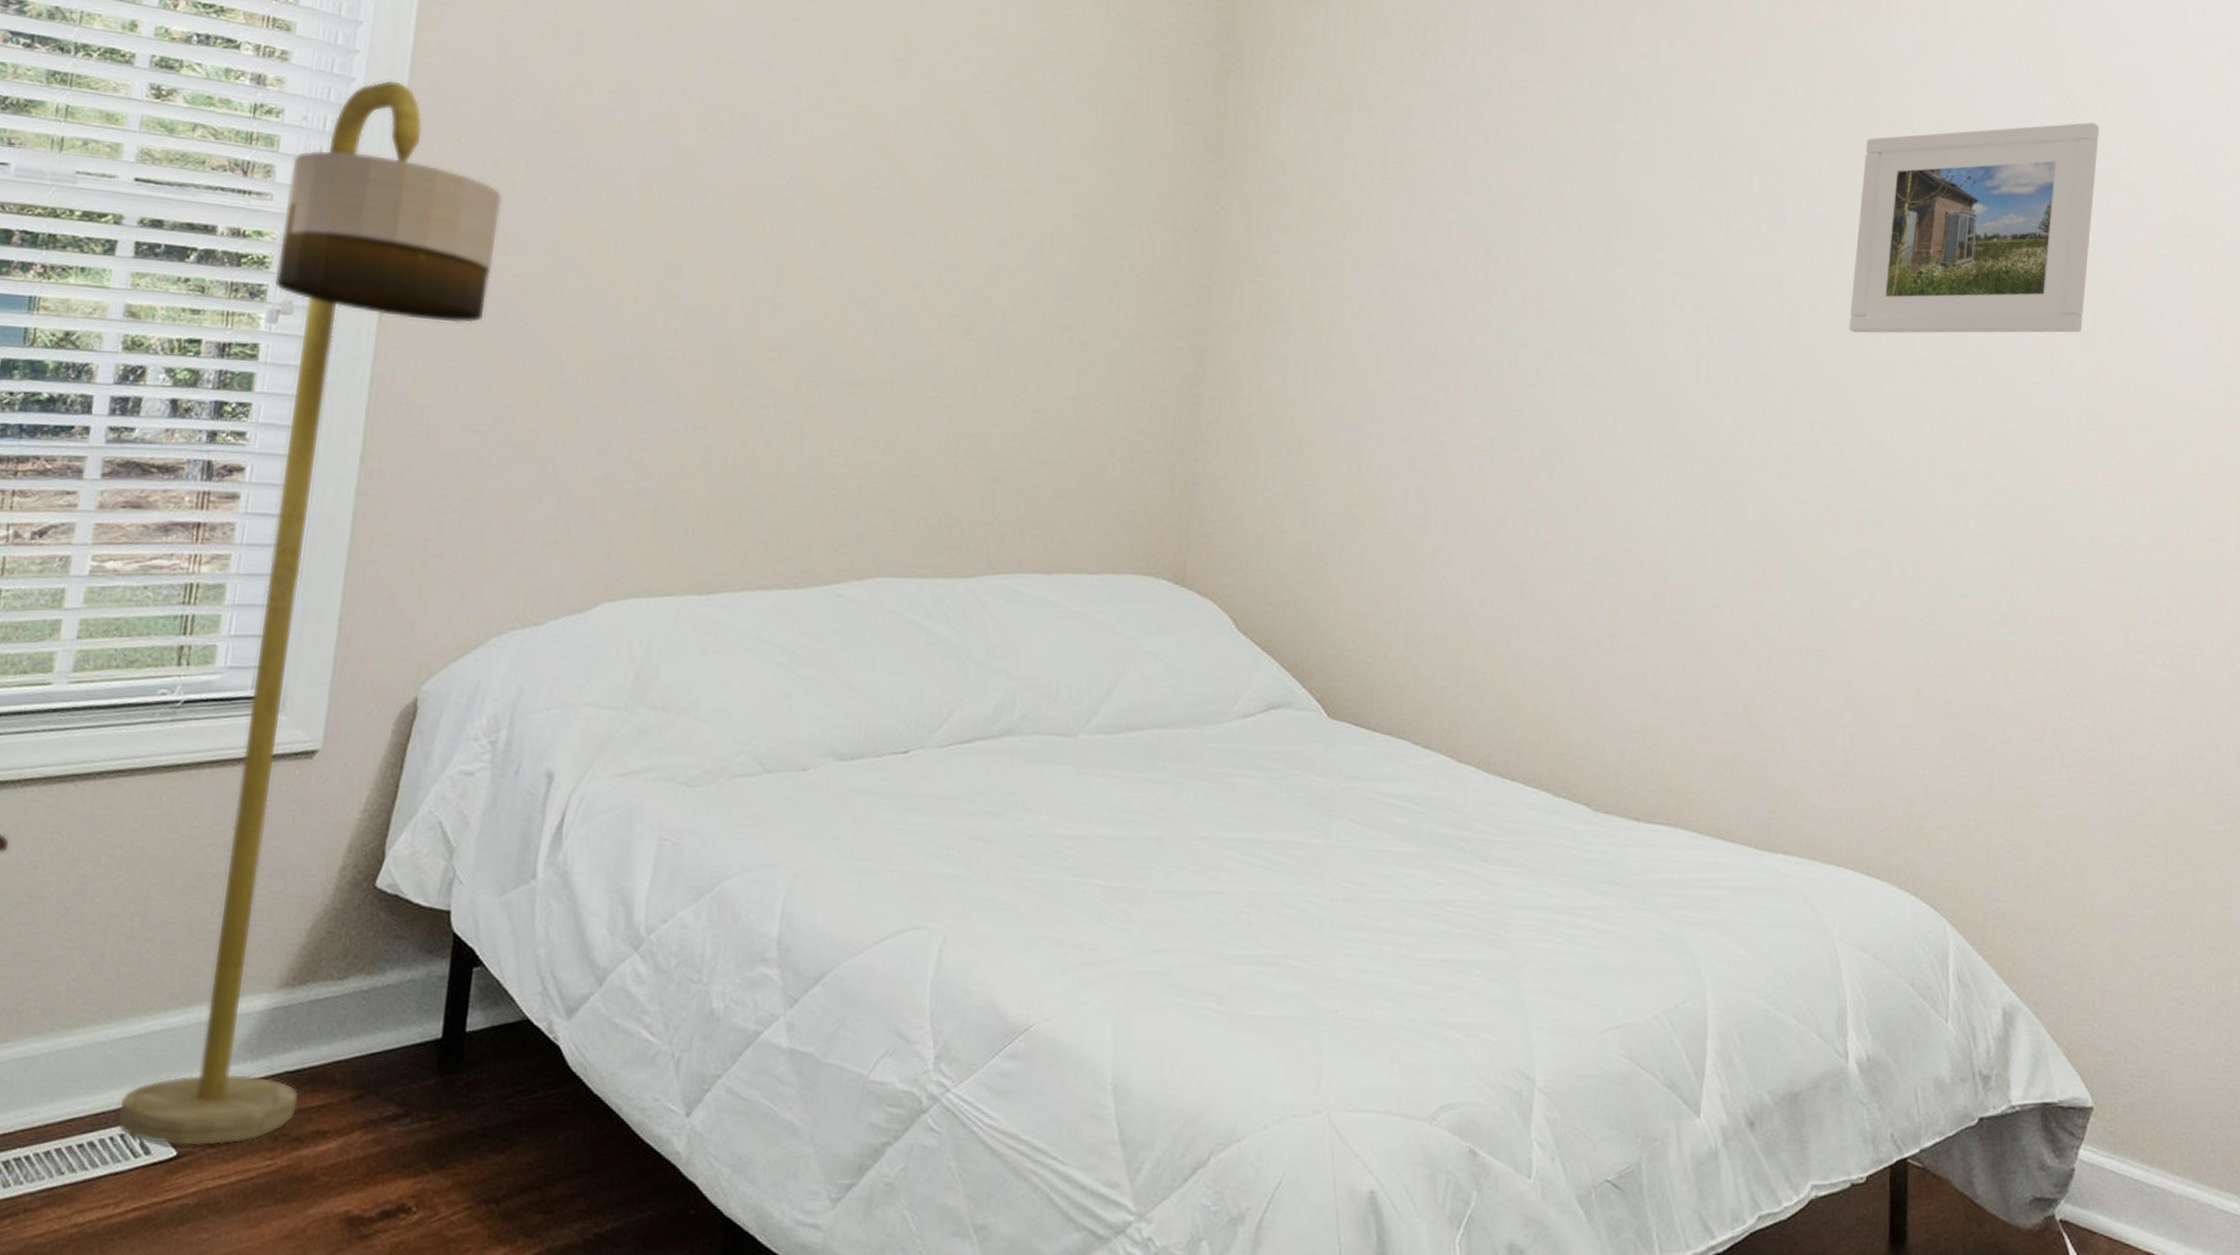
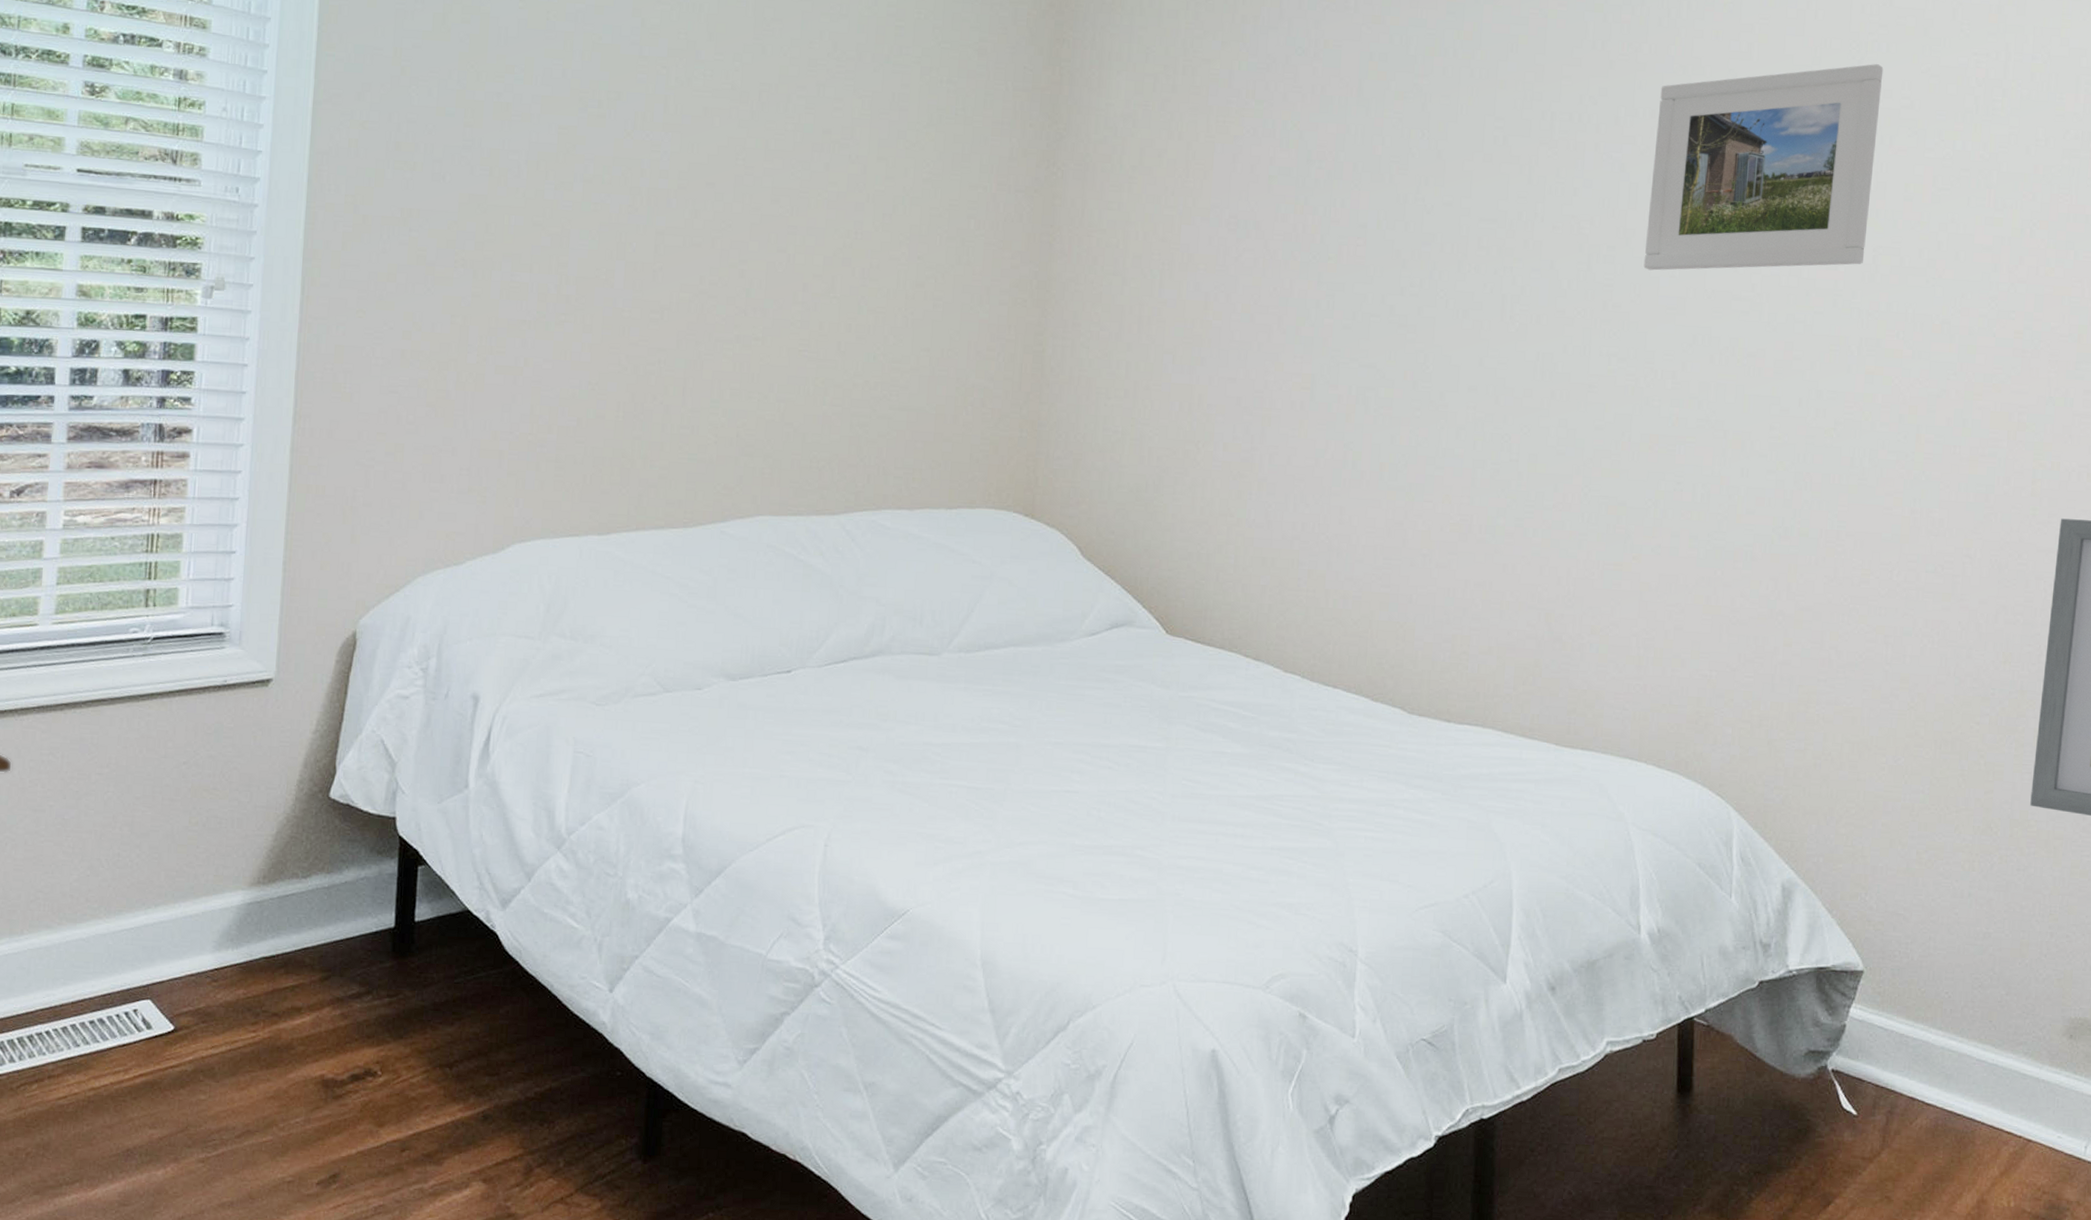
floor lamp: present [116,79,503,1147] -> none [121,71,406,1022]

